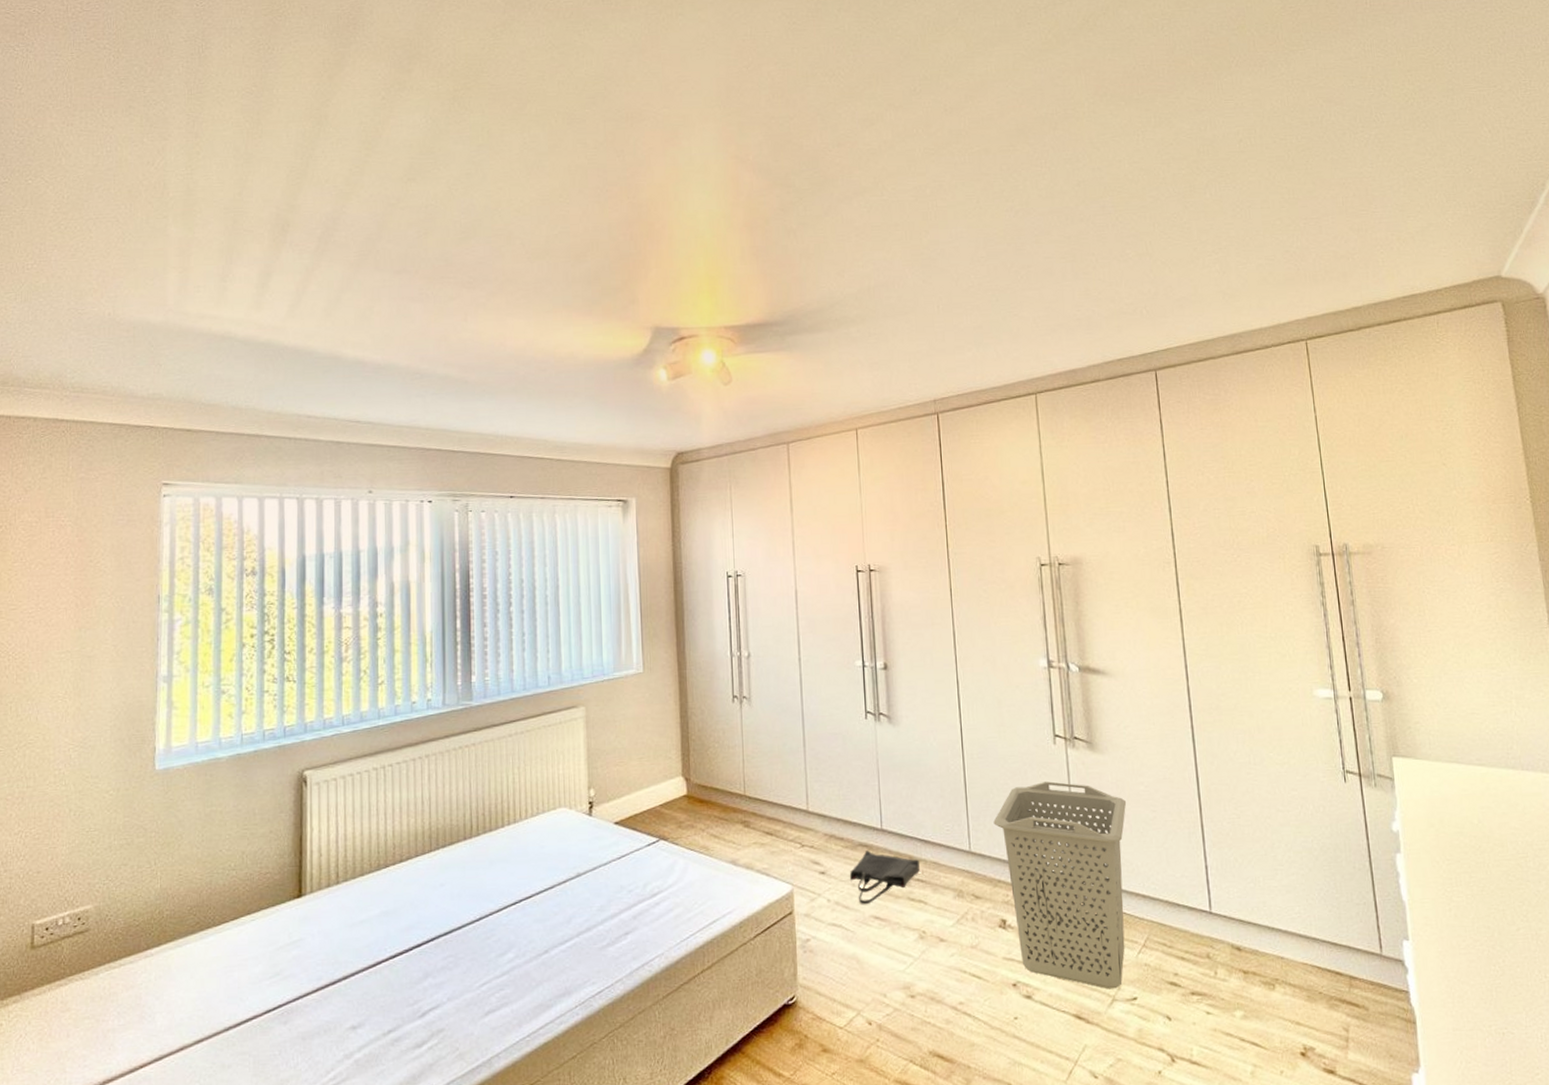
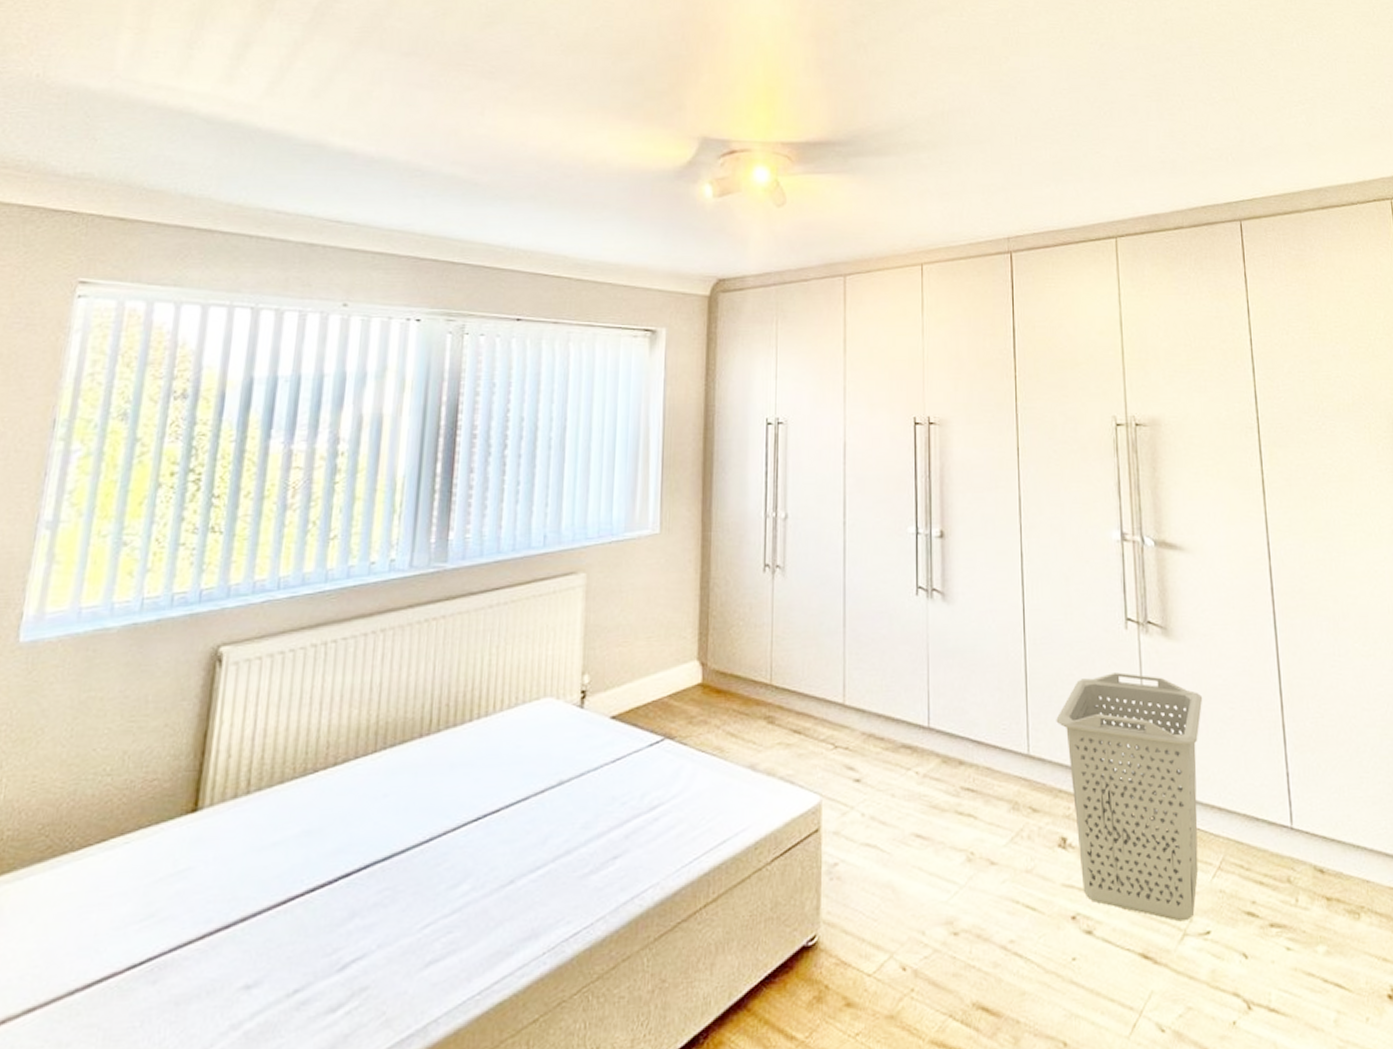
tote bag: present [849,850,920,905] -> none [888,753,970,821]

